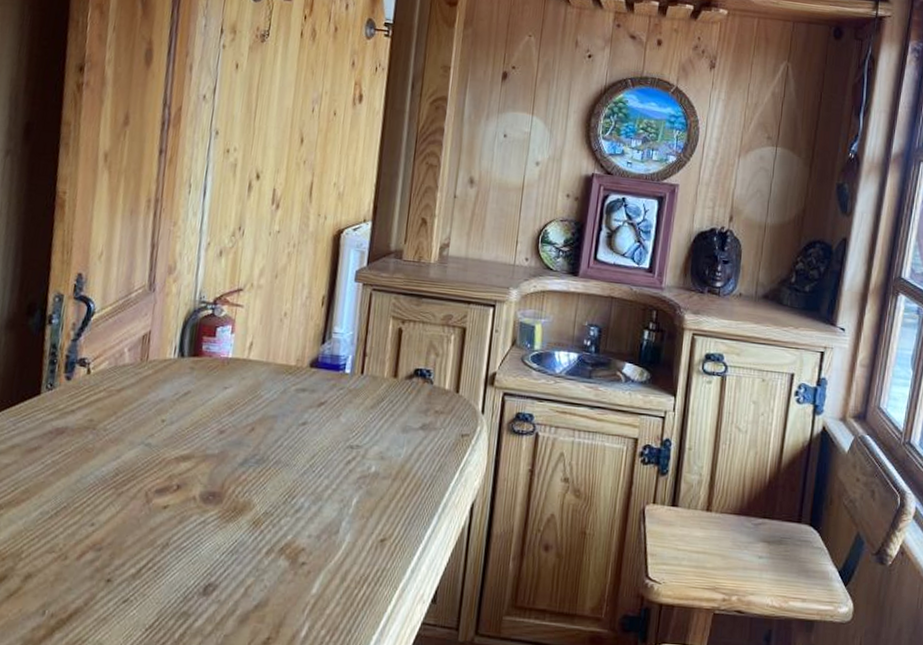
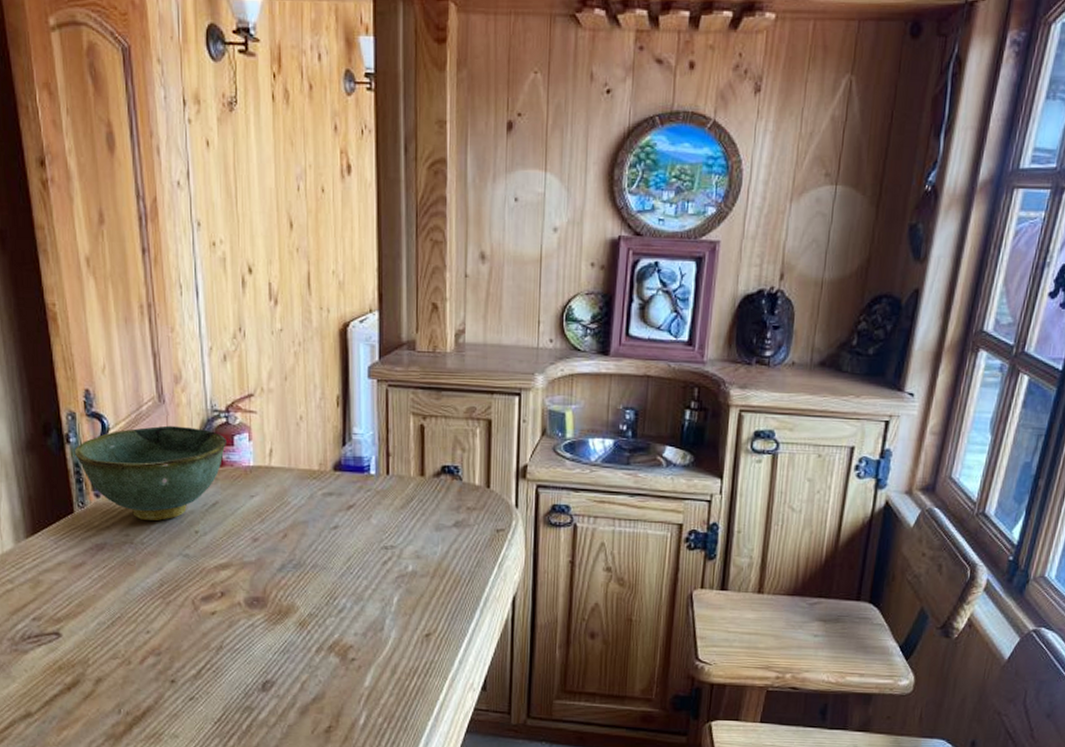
bowl: none [53,313,209,407] -> present [74,425,226,520]

